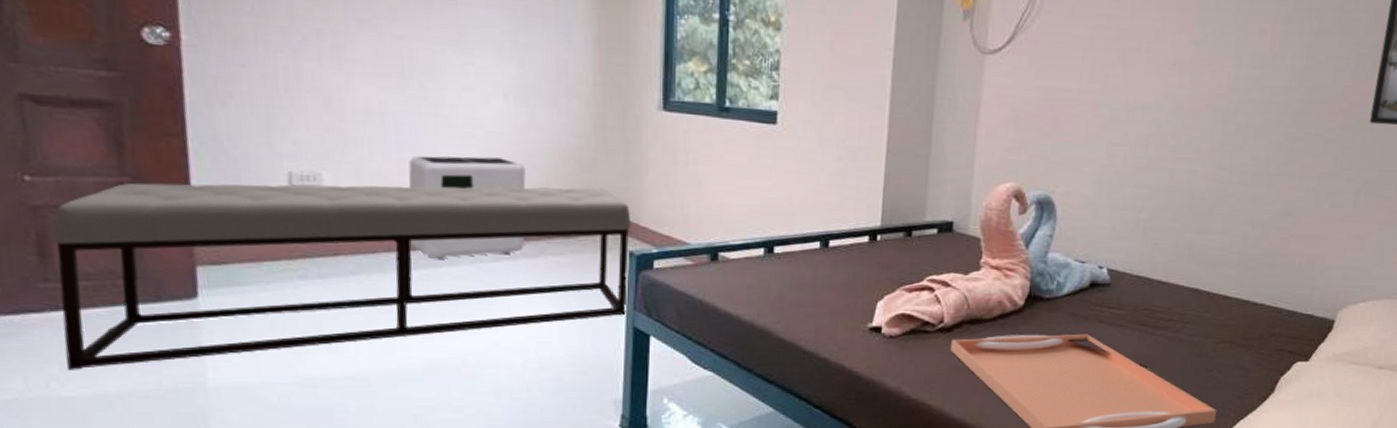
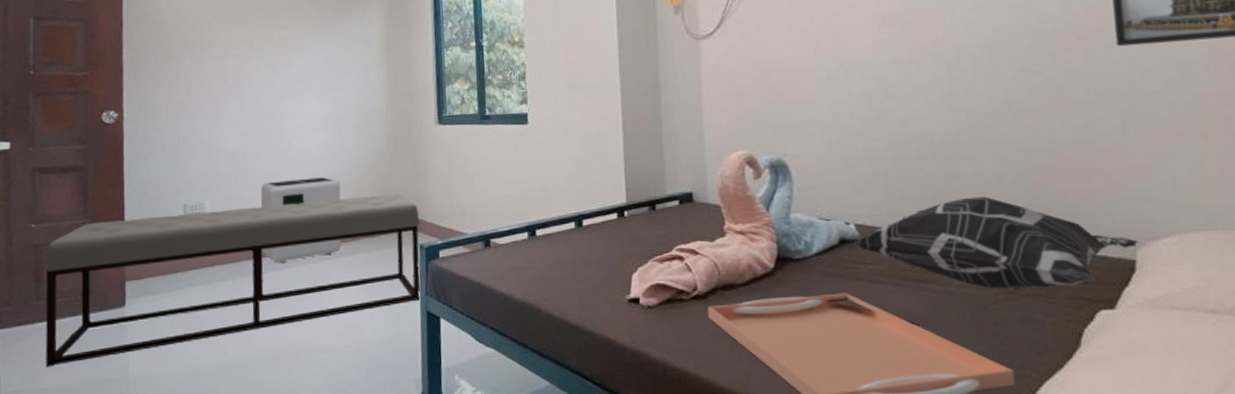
decorative pillow: none [1102,252,1342,341] -> present [853,196,1140,290]

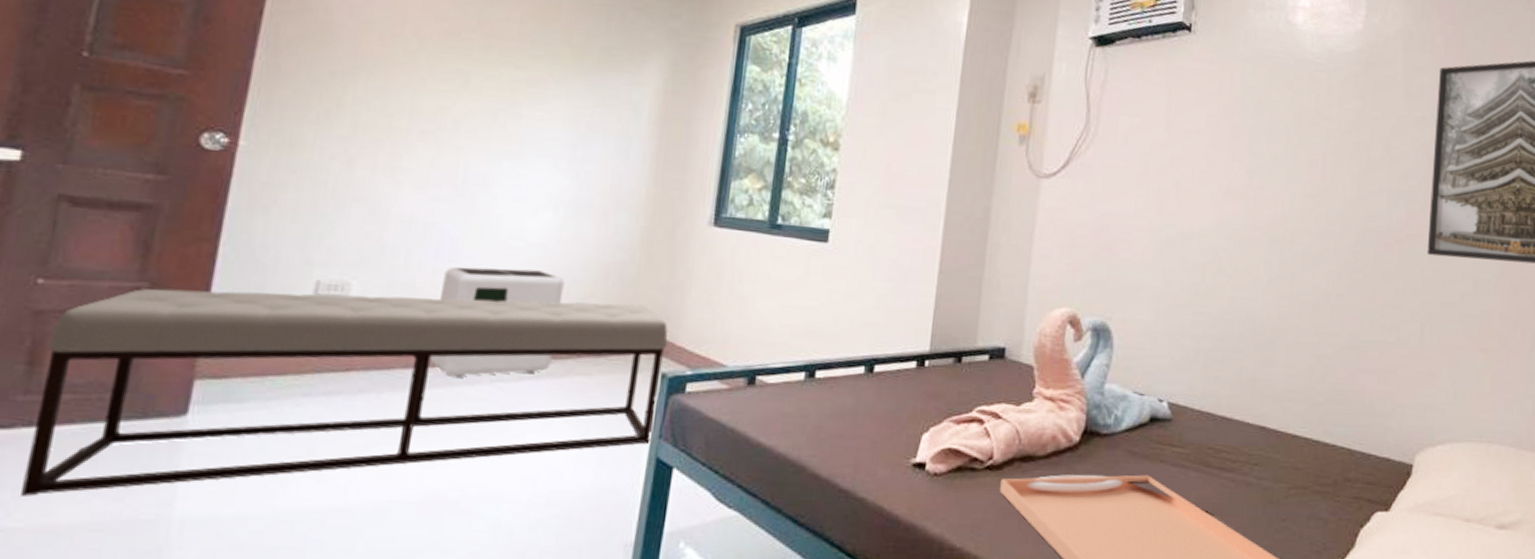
decorative pillow: present [853,196,1140,290] -> none [1163,386,1419,486]

